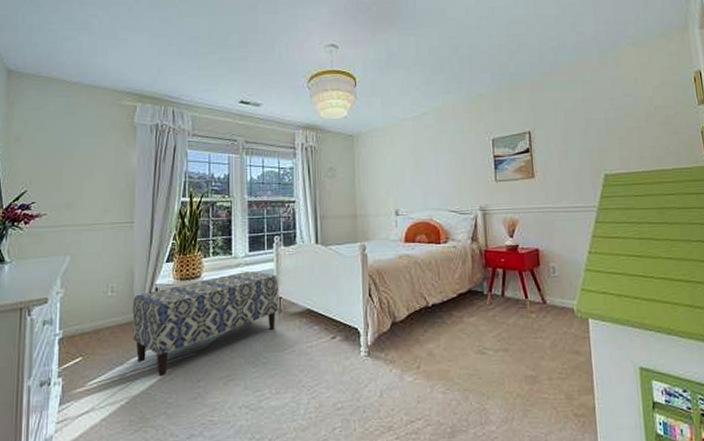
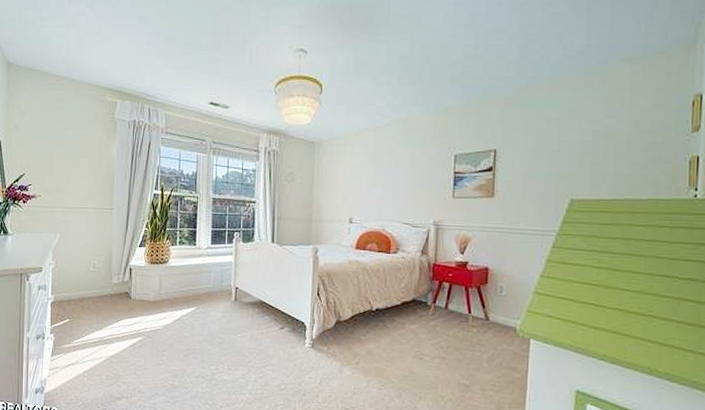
bench: present [133,271,280,375] -> none [110,261,236,342]

